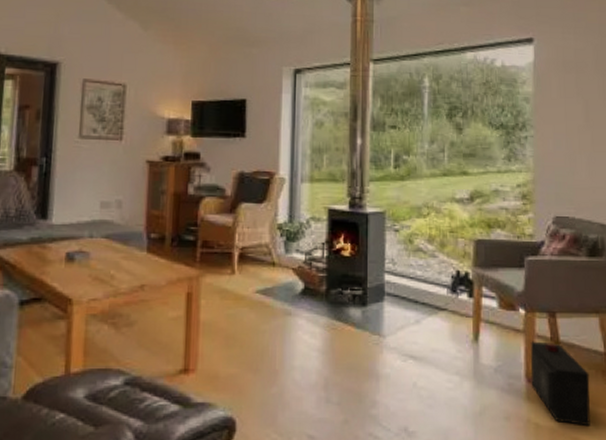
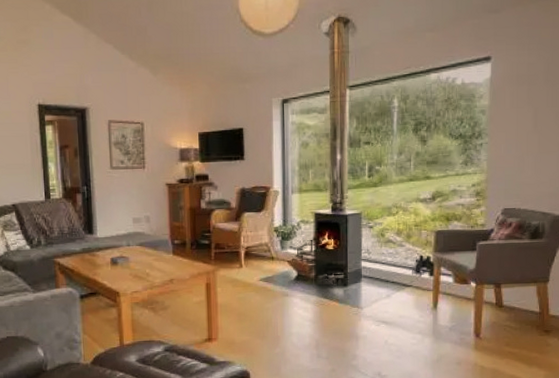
speaker: present [530,341,590,427] -> none [478,306,526,367]

